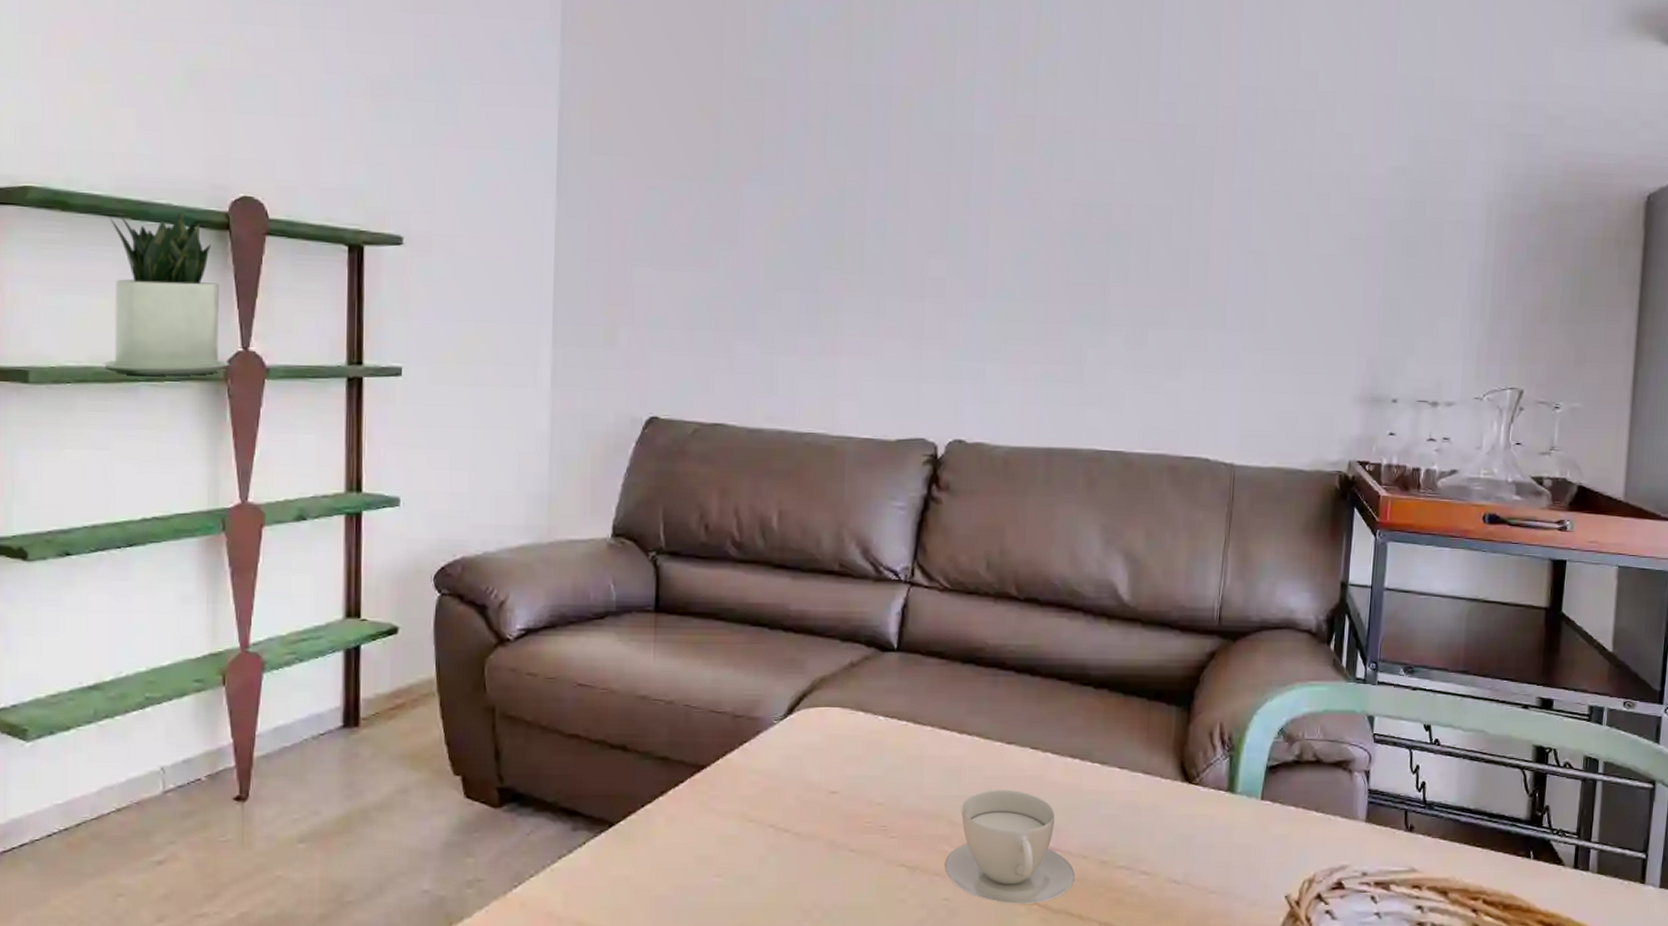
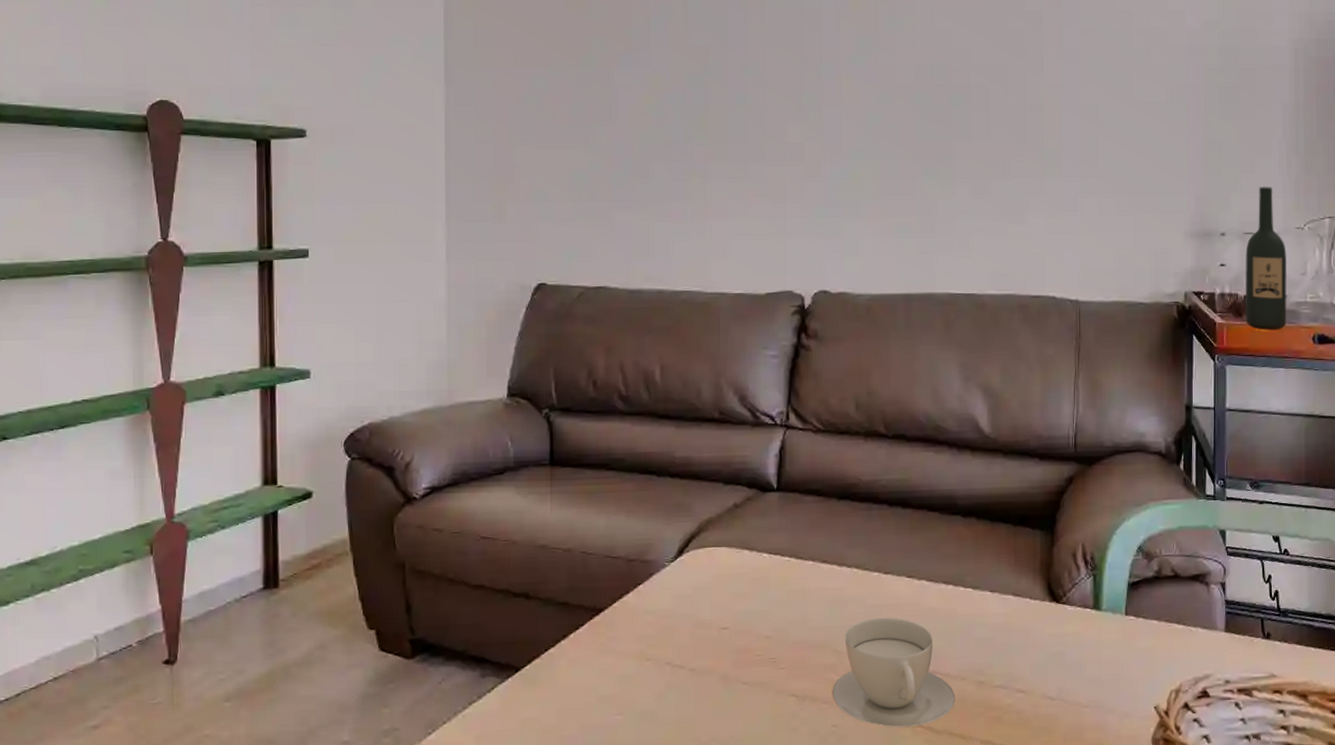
planter: present [102,212,229,376] -> none [33,118,150,269]
wine bottle: none [1412,352,1462,507] -> present [1245,187,1287,331]

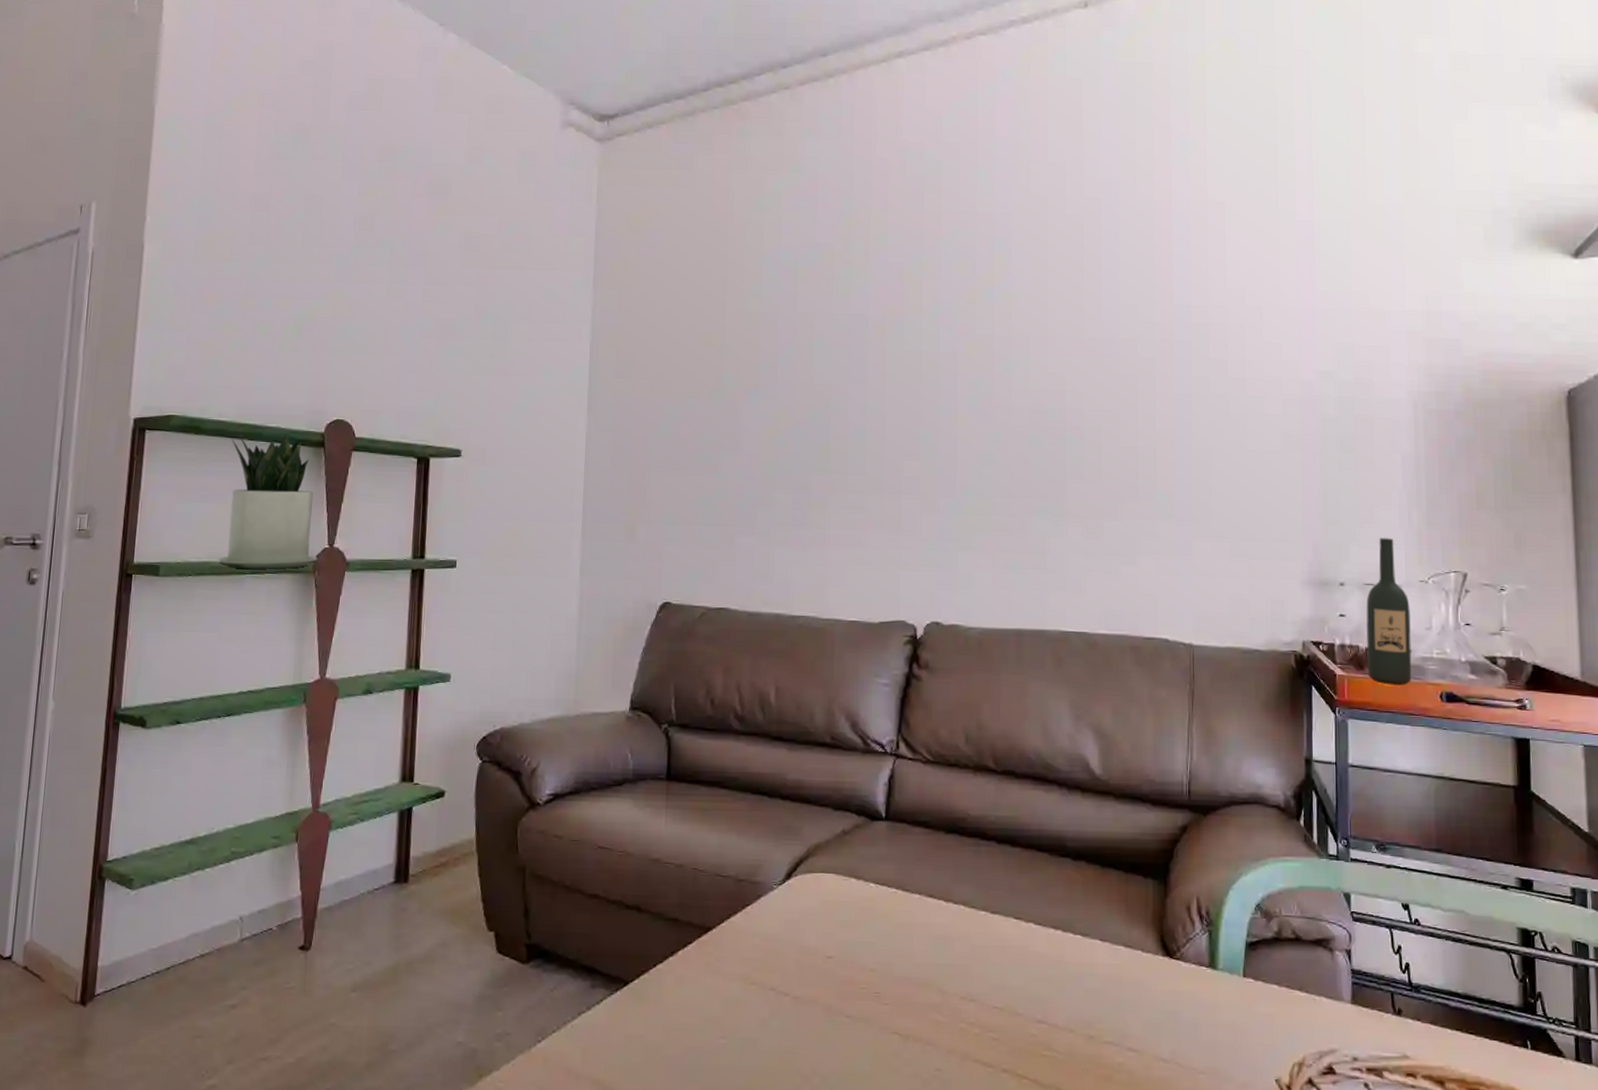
planter: none [33,118,150,269] -> present [217,434,318,569]
teacup: present [832,617,955,728] -> none [936,958,1063,1078]

